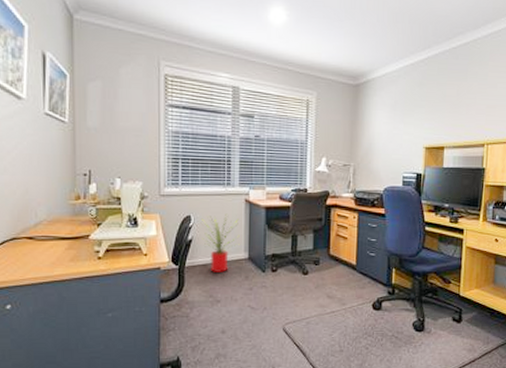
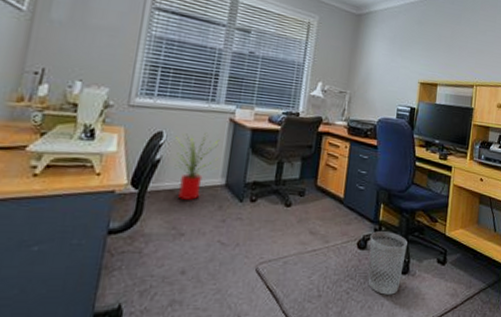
wastebasket: none [384,294,421,350] -> present [368,231,408,295]

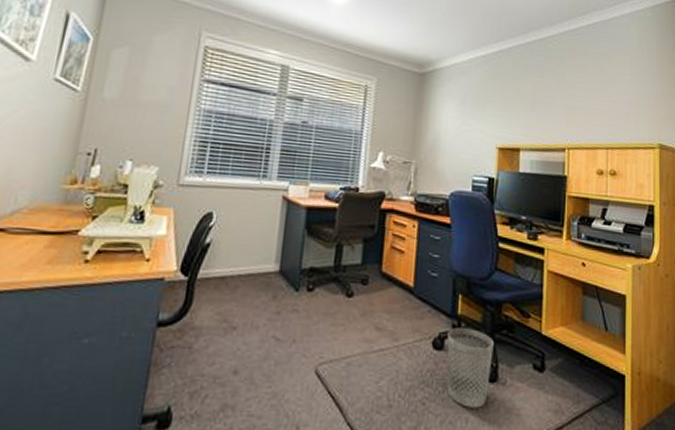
house plant: present [172,132,219,200] -> none [223,212,272,289]

